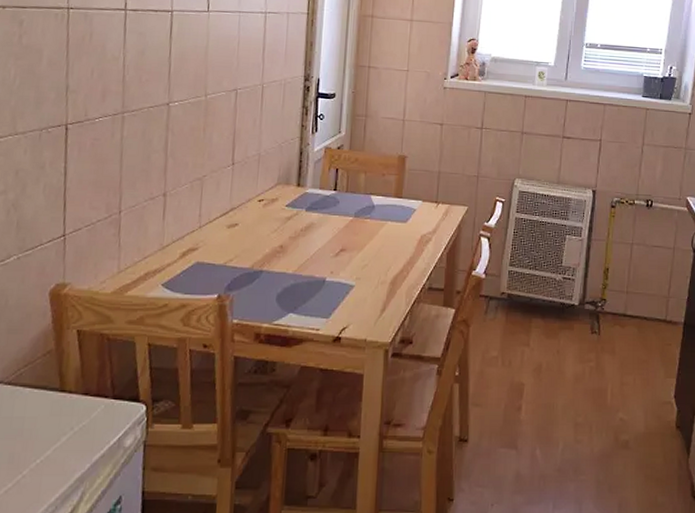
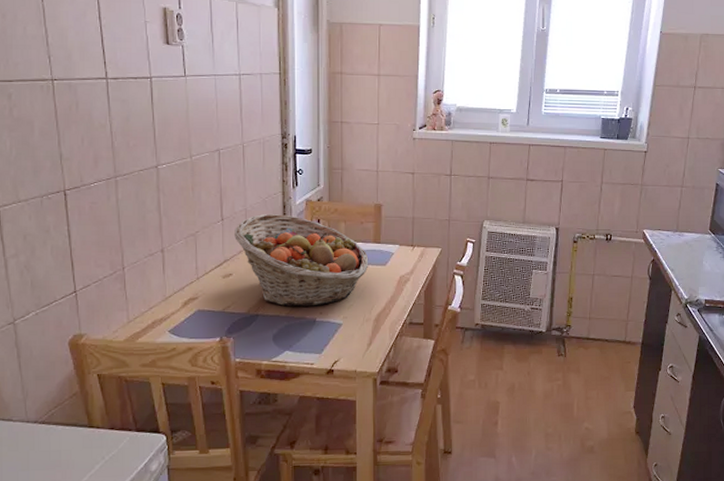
fruit basket: none [244,159,389,264] -> present [234,213,369,307]

